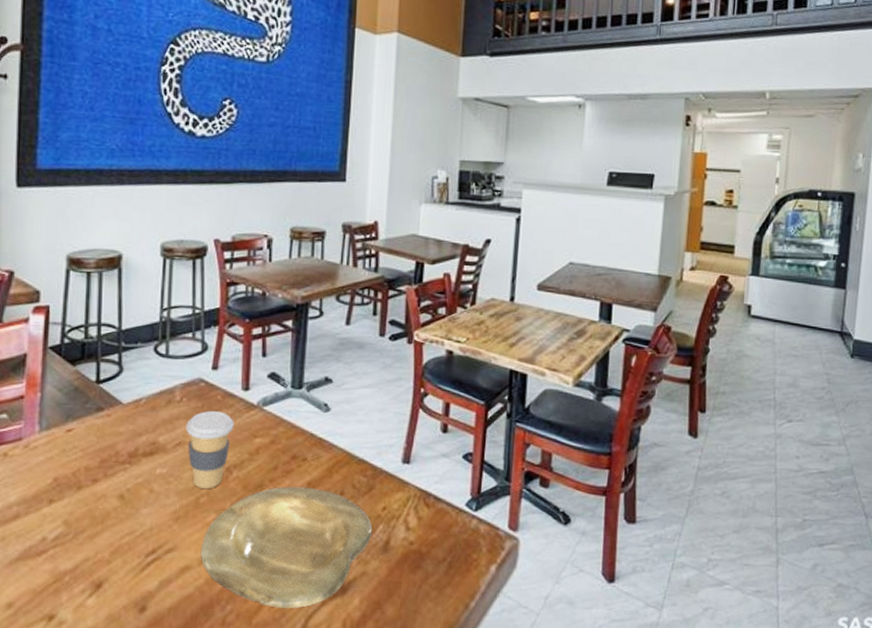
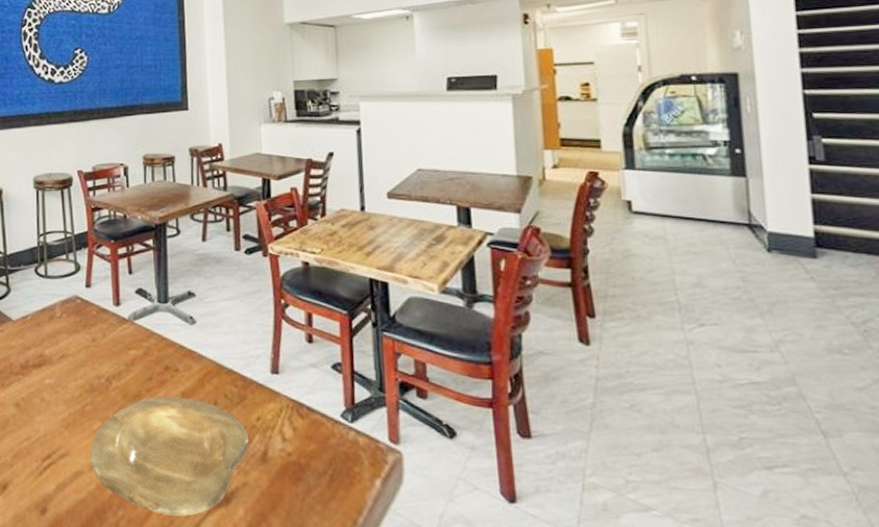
coffee cup: present [186,411,234,488] -> none [67,326,110,398]

